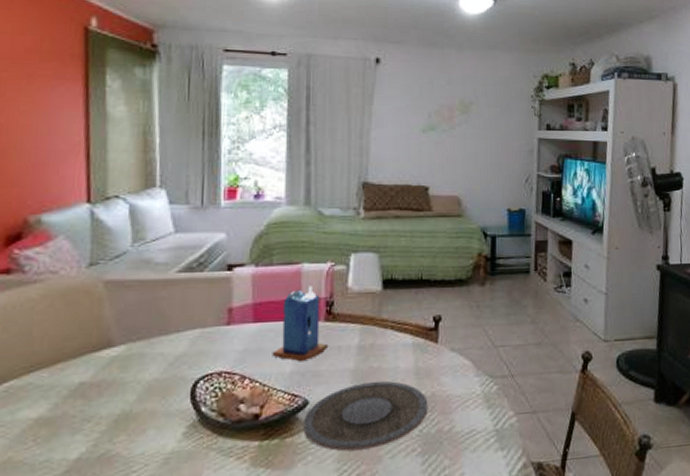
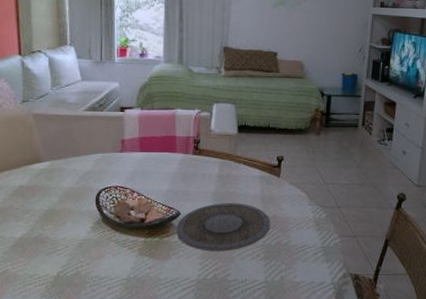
candle: present [272,285,329,362] -> none [153,127,196,184]

